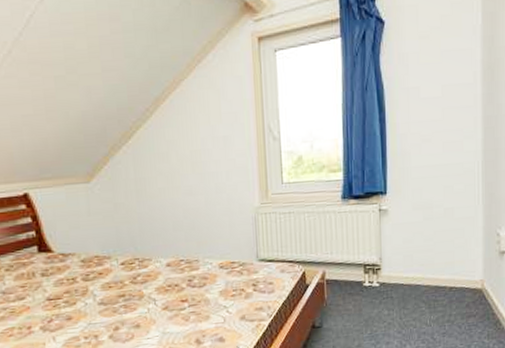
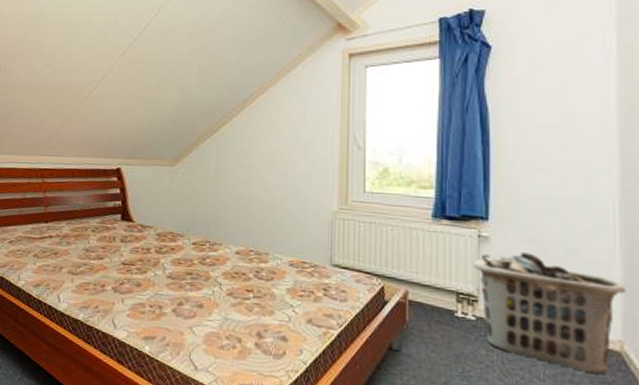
clothes hamper: none [376,218,485,312] -> present [473,252,625,375]

